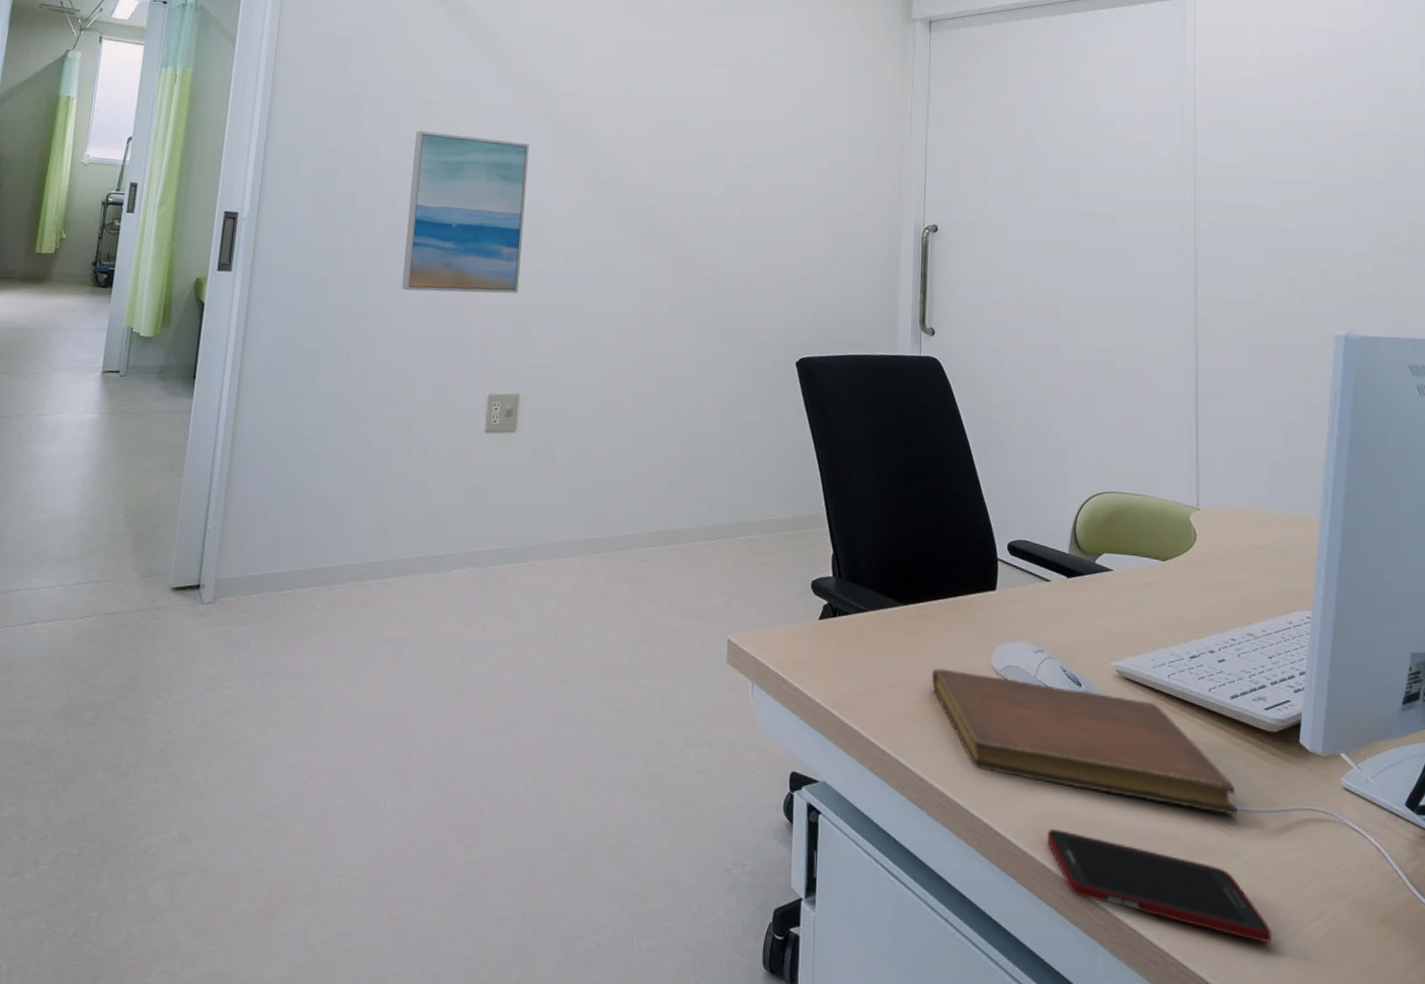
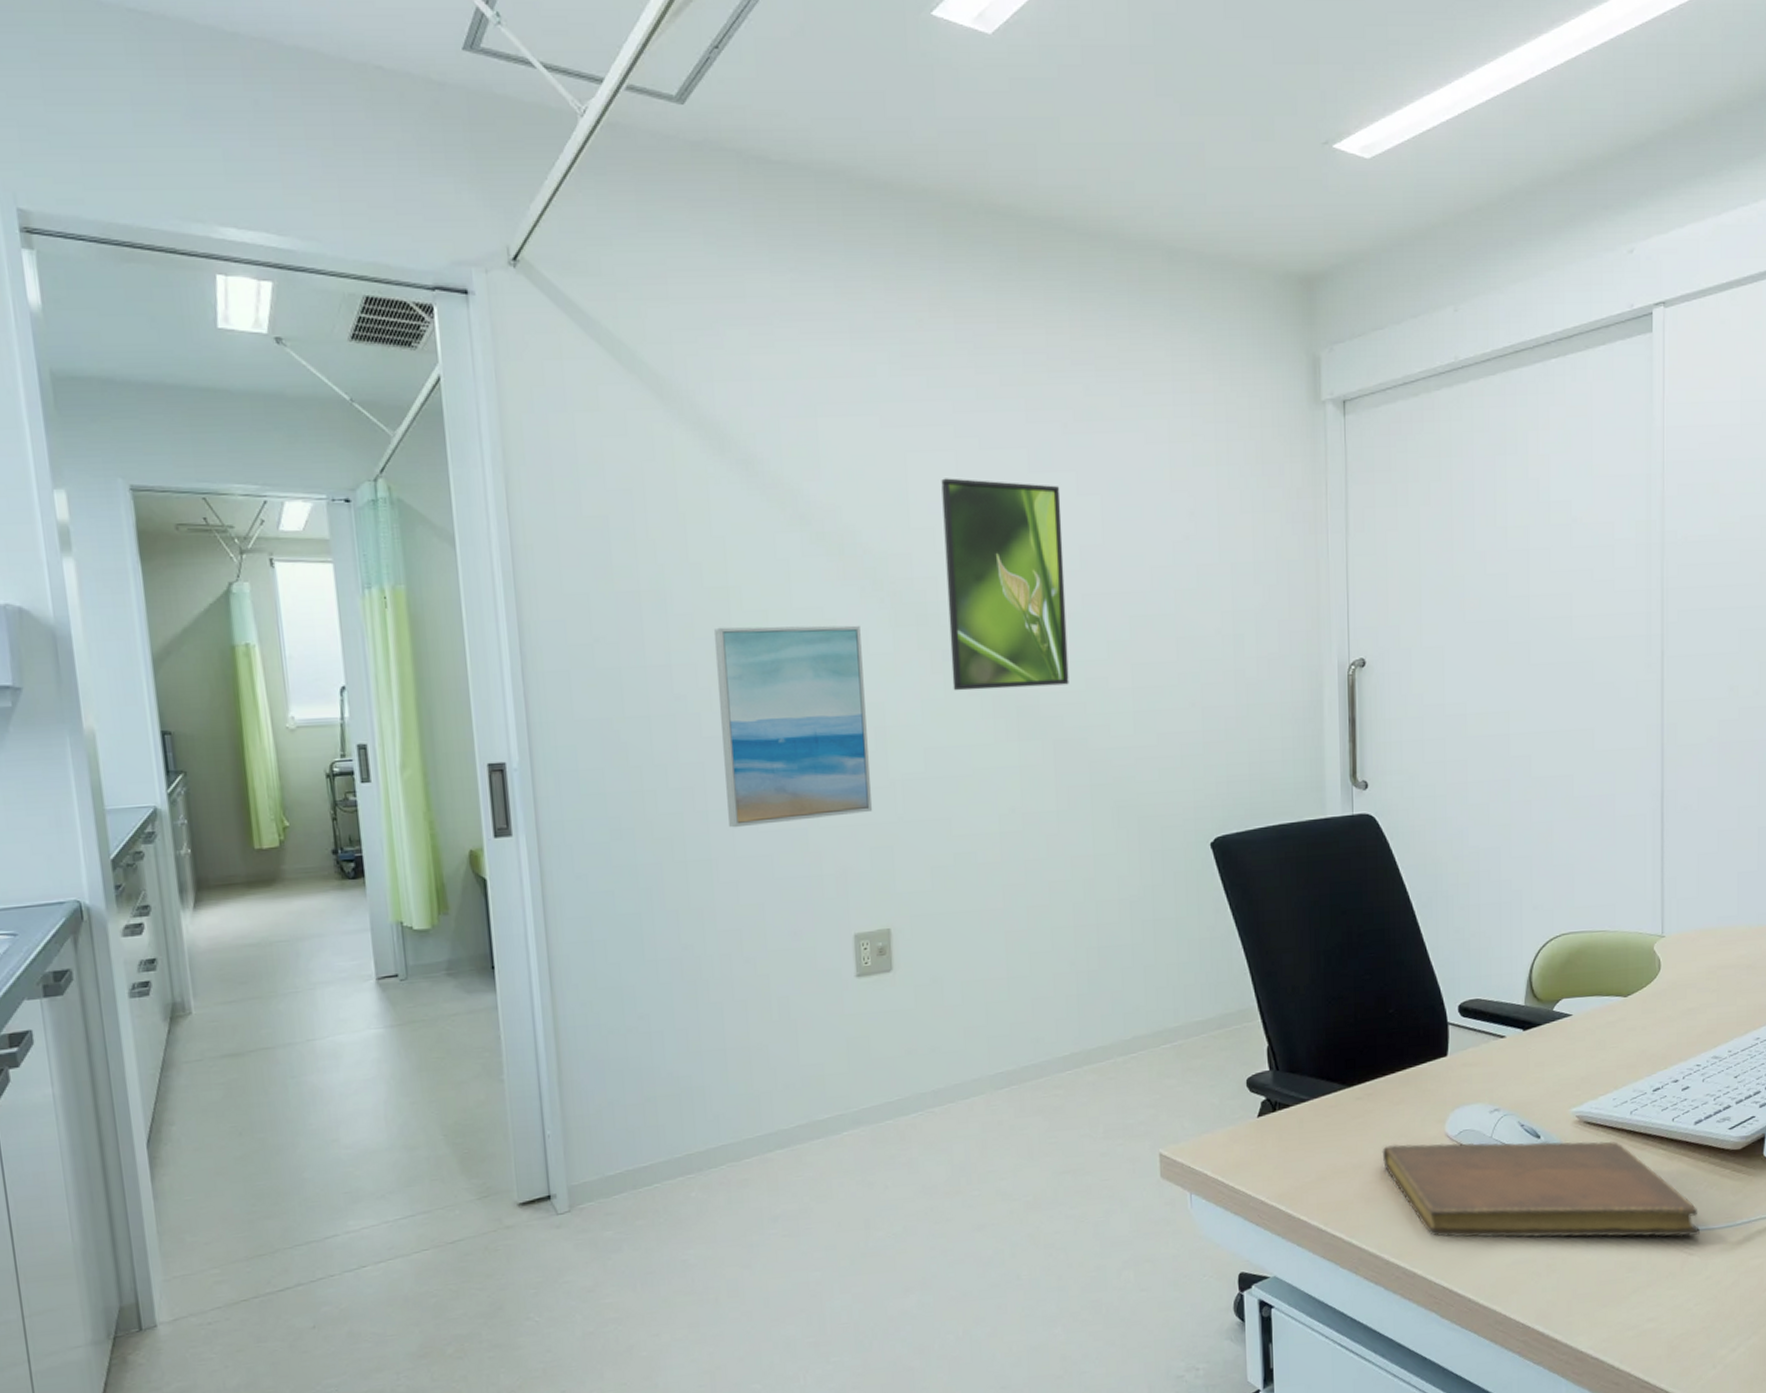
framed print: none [596,41,699,213] -> present [941,478,1069,691]
cell phone: present [1047,829,1273,944] -> none [1507,1279,1732,1348]

